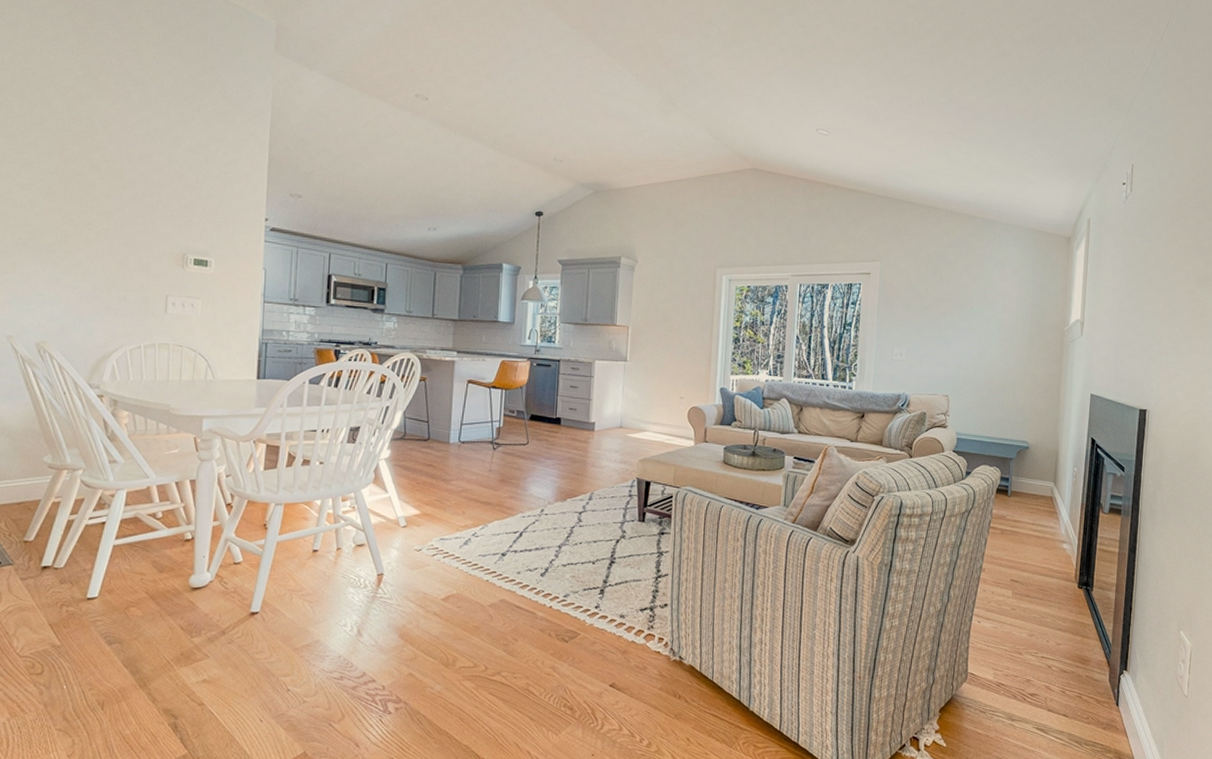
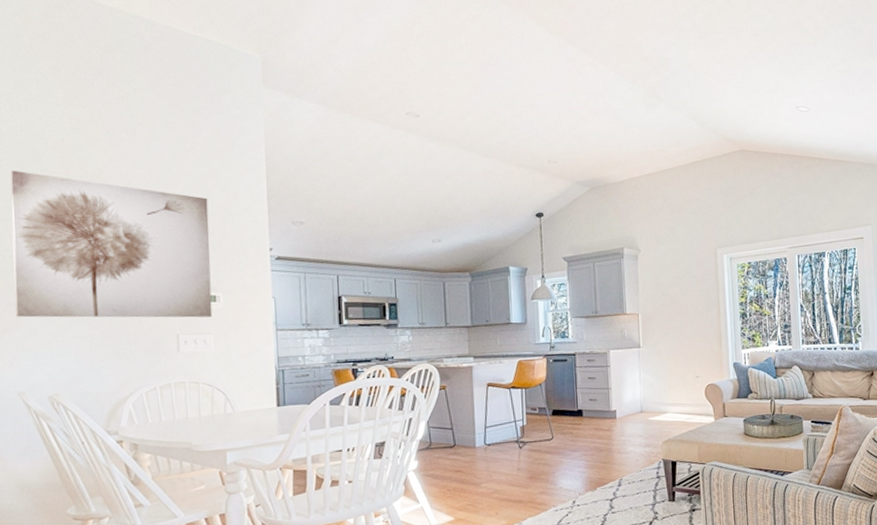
wall art: none [11,112,209,281] -> present [10,170,213,318]

